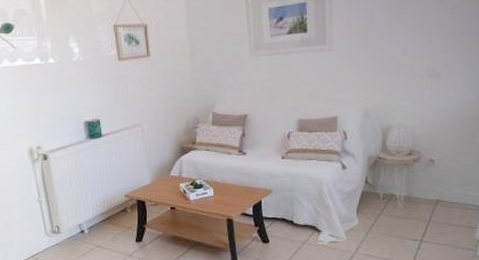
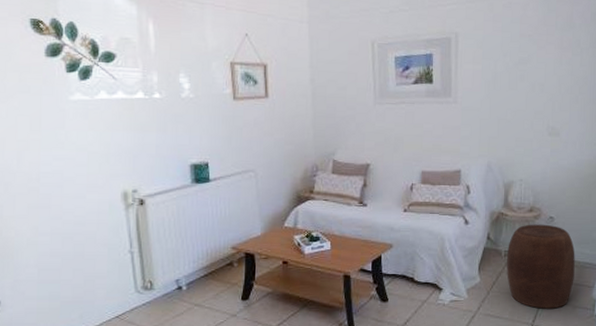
stool: none [385,167,457,249] -> present [506,224,575,309]

